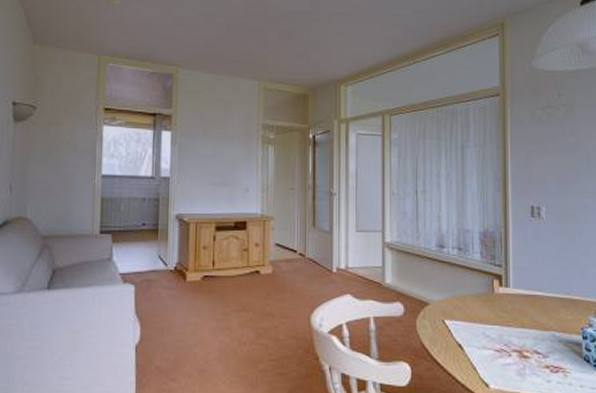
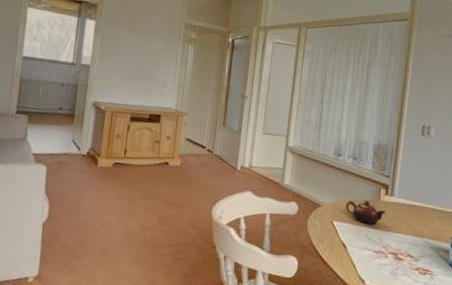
teapot: none [456,294,503,320] -> present [345,200,386,224]

